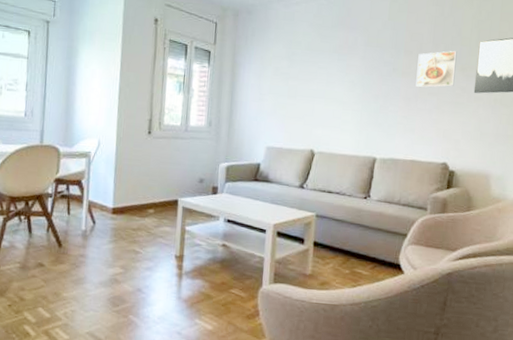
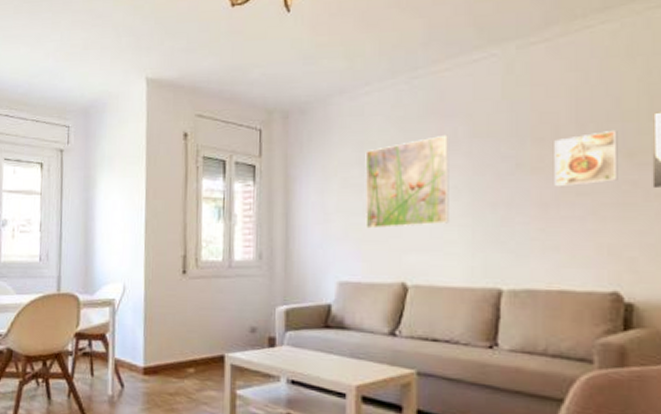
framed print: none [289,42,351,108] -> present [365,134,450,229]

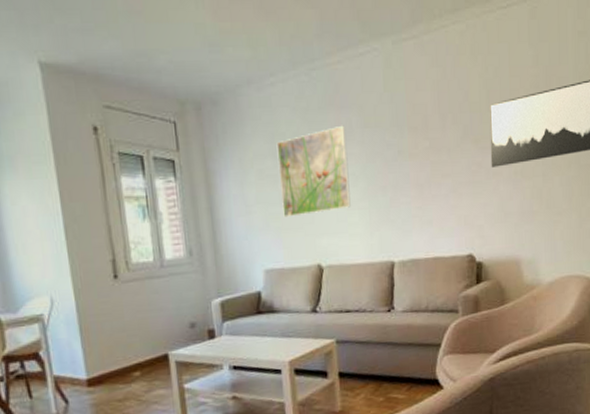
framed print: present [554,129,618,187] -> none [424,119,469,170]

